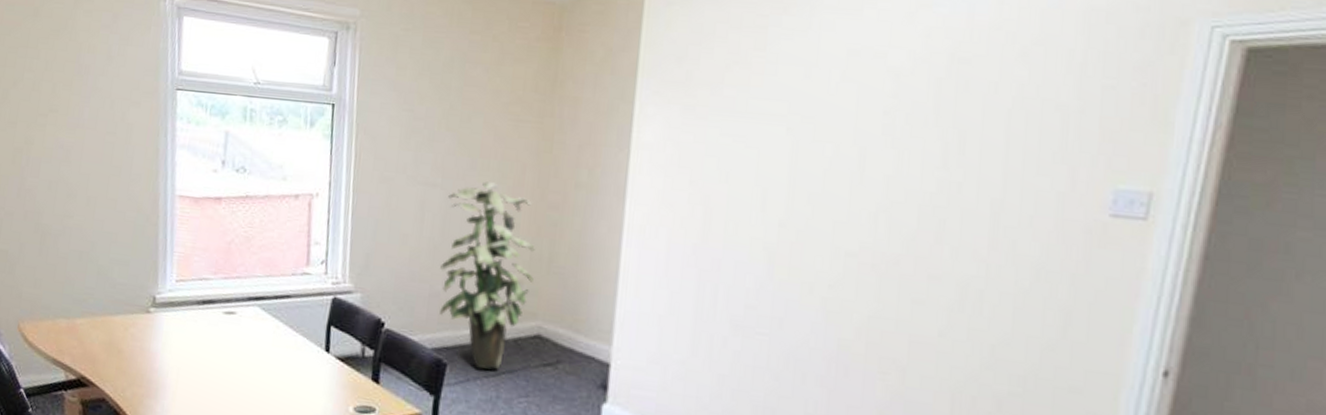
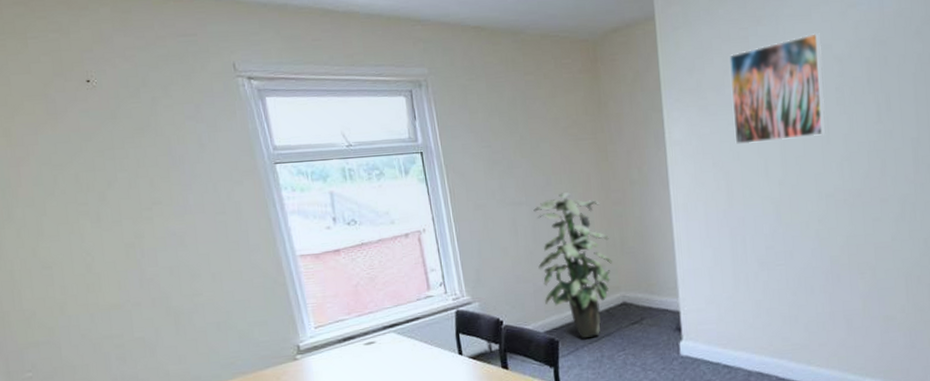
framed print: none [725,34,872,172] -> present [729,32,826,145]

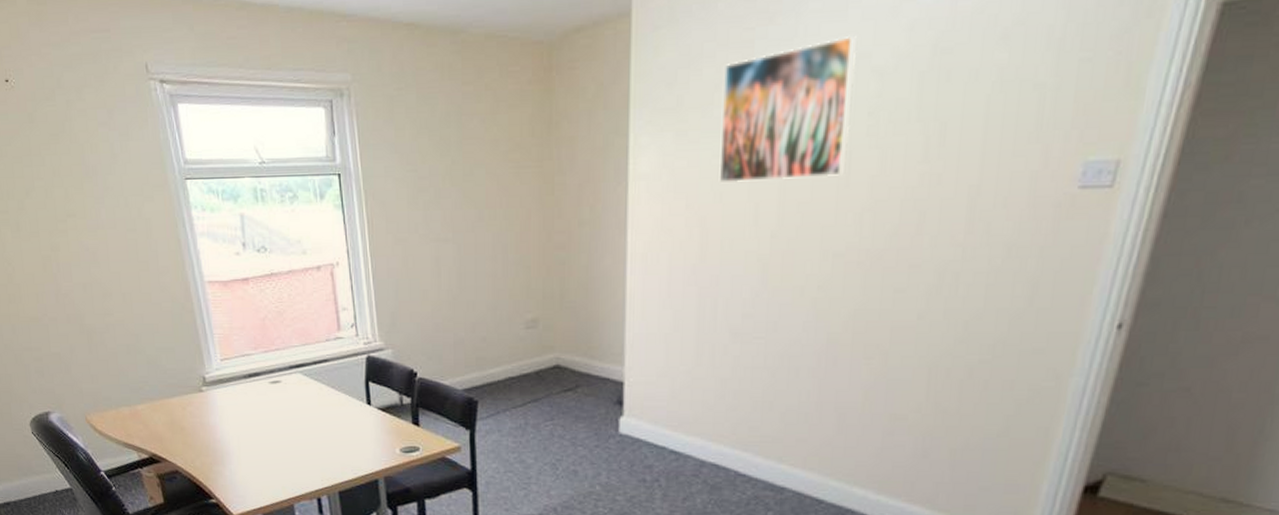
indoor plant: present [533,192,612,339] -> none [461,230,548,402]

